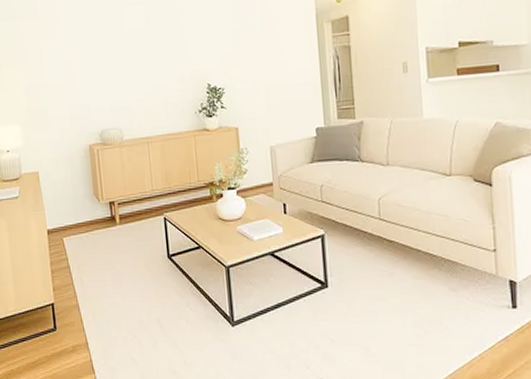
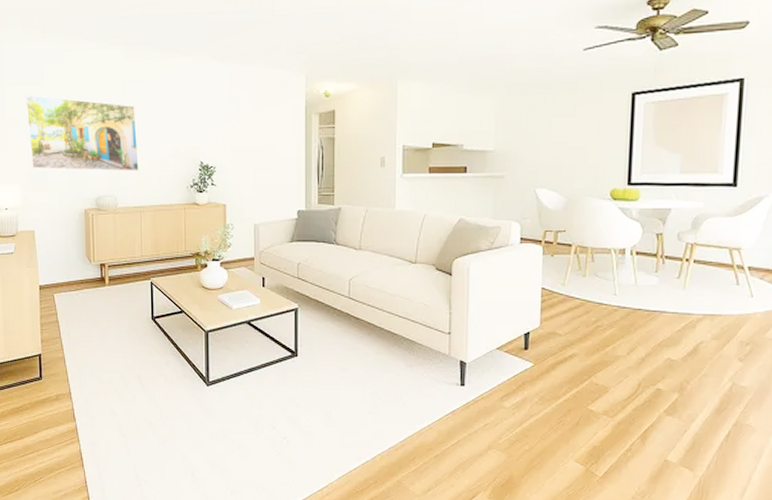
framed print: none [20,28,143,106] -> present [25,95,139,172]

